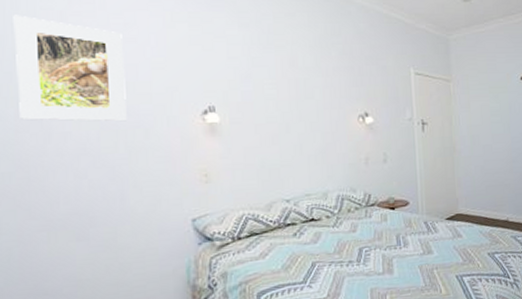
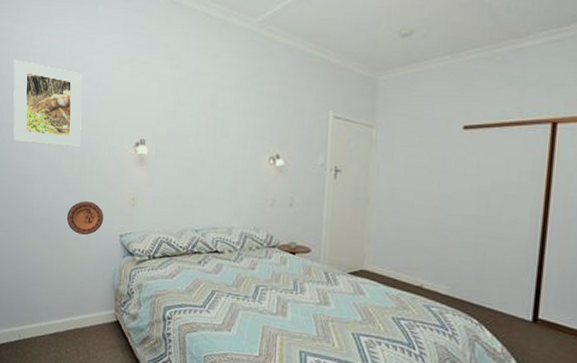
decorative plate: none [113,184,168,227] -> present [66,201,104,235]

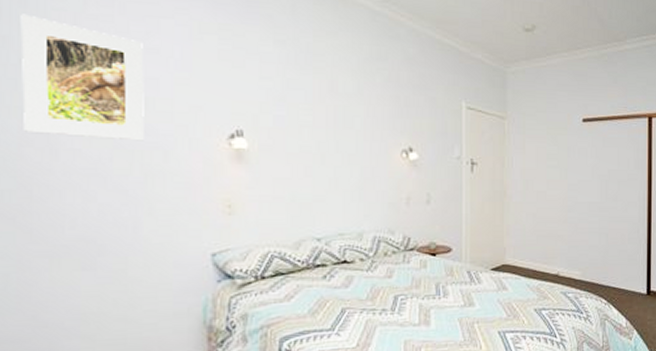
decorative plate: present [66,201,104,235] -> none [124,213,186,259]

